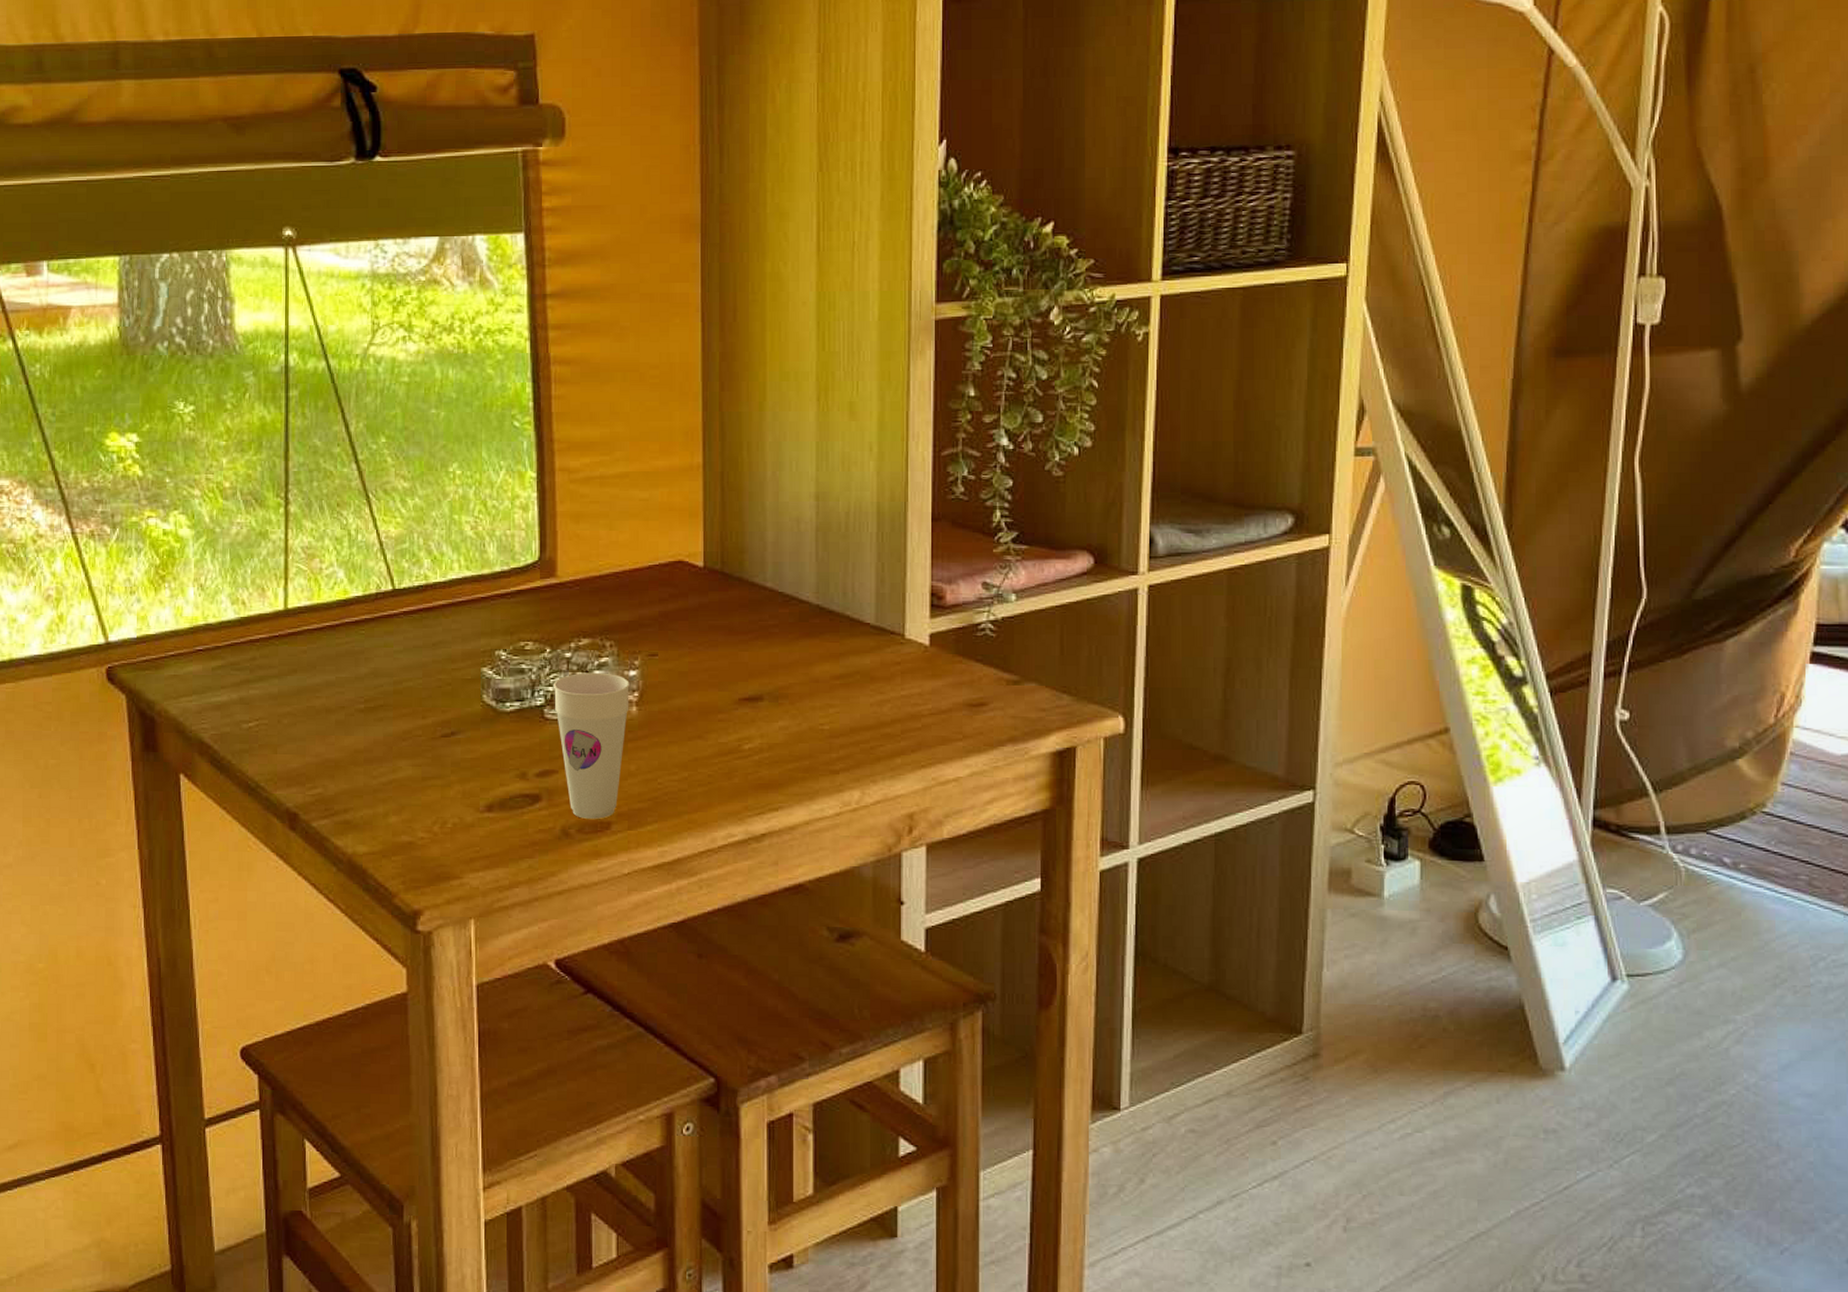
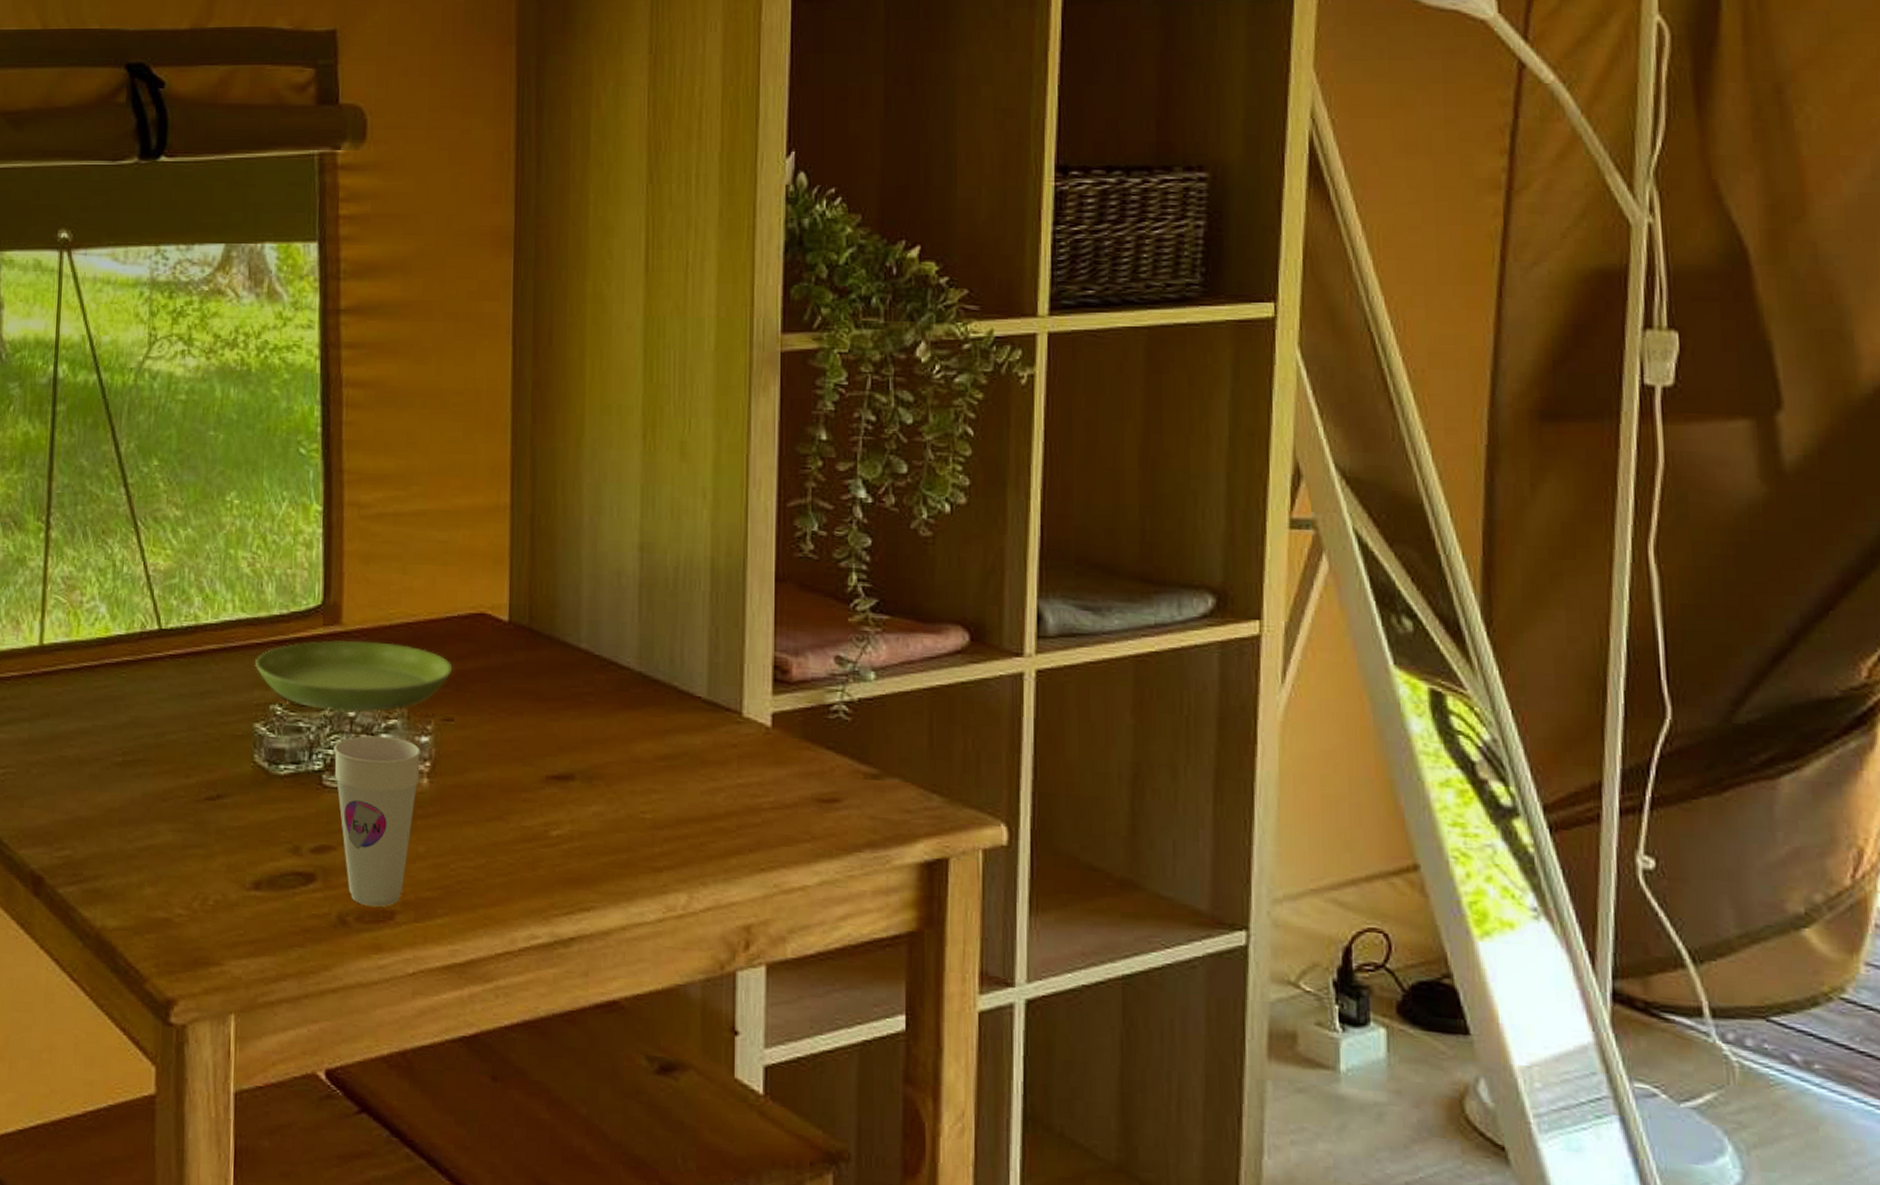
saucer: none [481,590,656,654] -> present [255,639,453,713]

